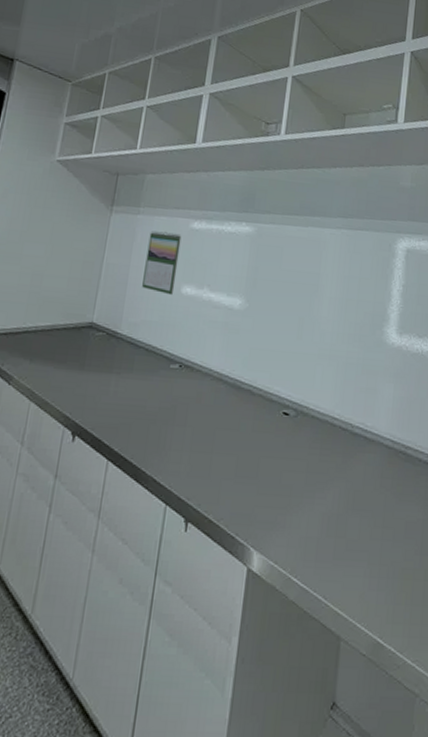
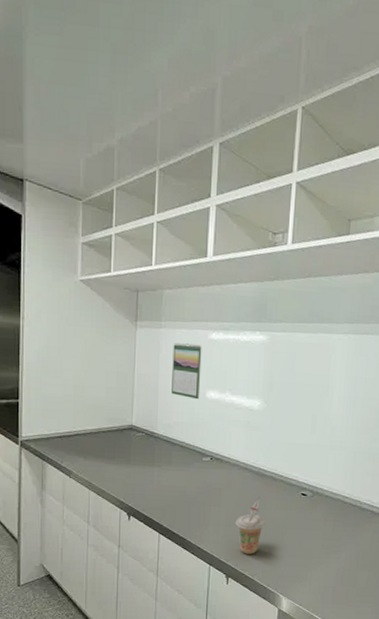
beverage cup: none [201,415,239,491] -> present [235,497,266,555]

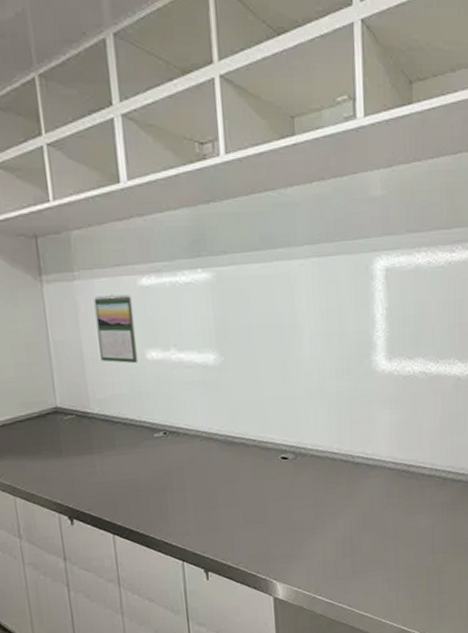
beverage cup: present [235,497,266,555] -> none [206,470,244,541]

